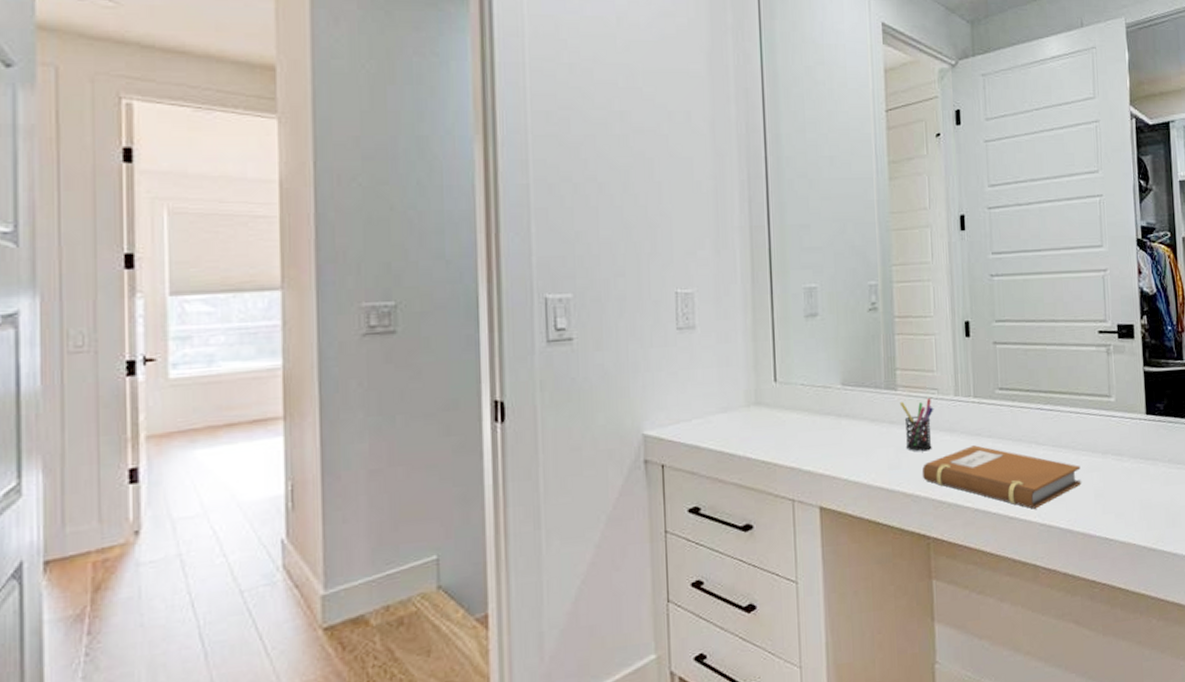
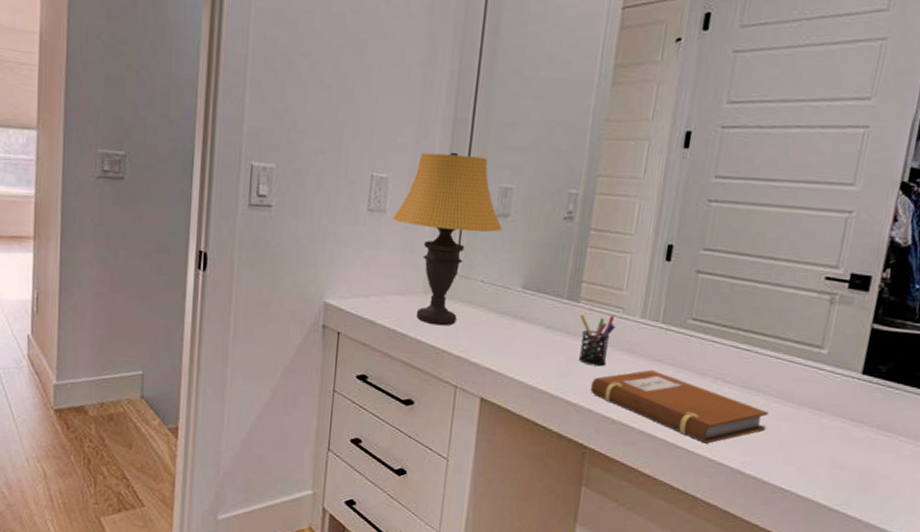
table lamp: none [703,259,814,439] -> present [392,152,503,326]

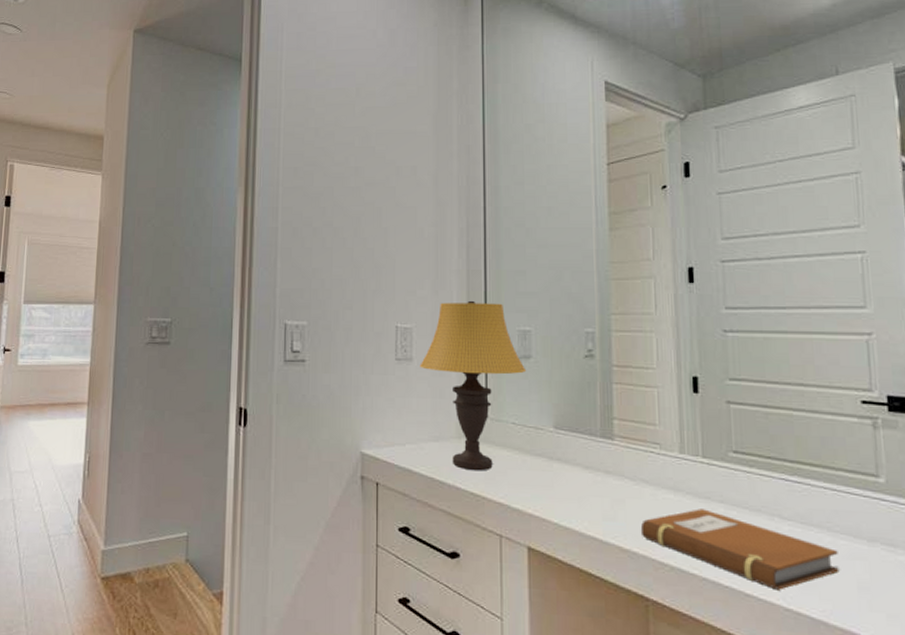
pen holder: present [578,313,616,367] -> none [616,451,656,508]

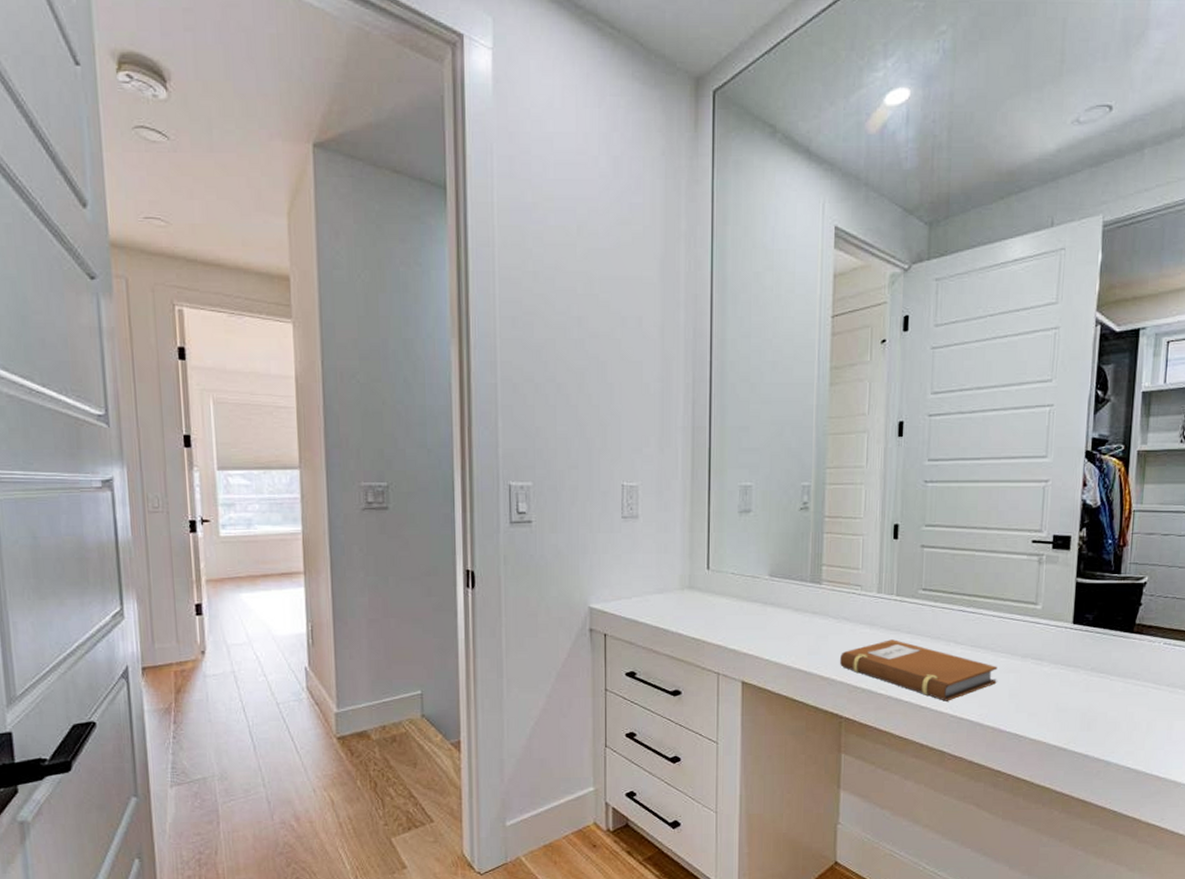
table lamp: present [419,300,527,471] -> none [645,457,747,618]

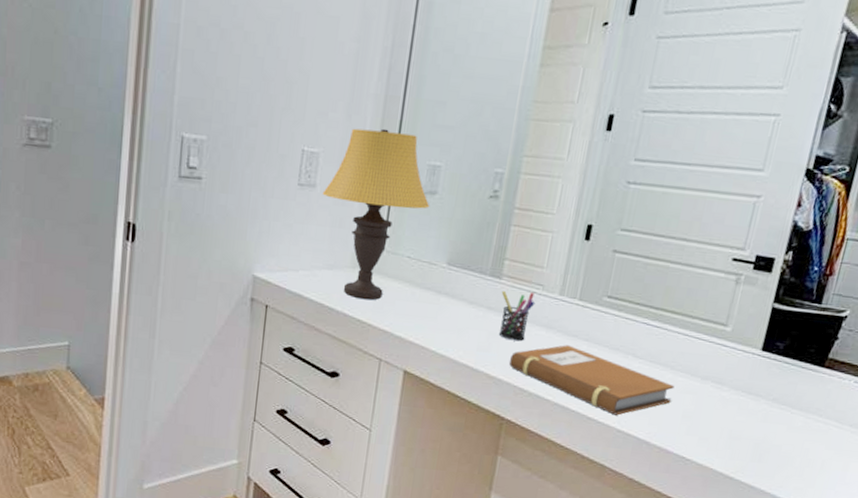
table lamp: none [645,457,747,618] -> present [322,128,430,301]
pen holder: none [823,593,856,641] -> present [498,290,536,342]

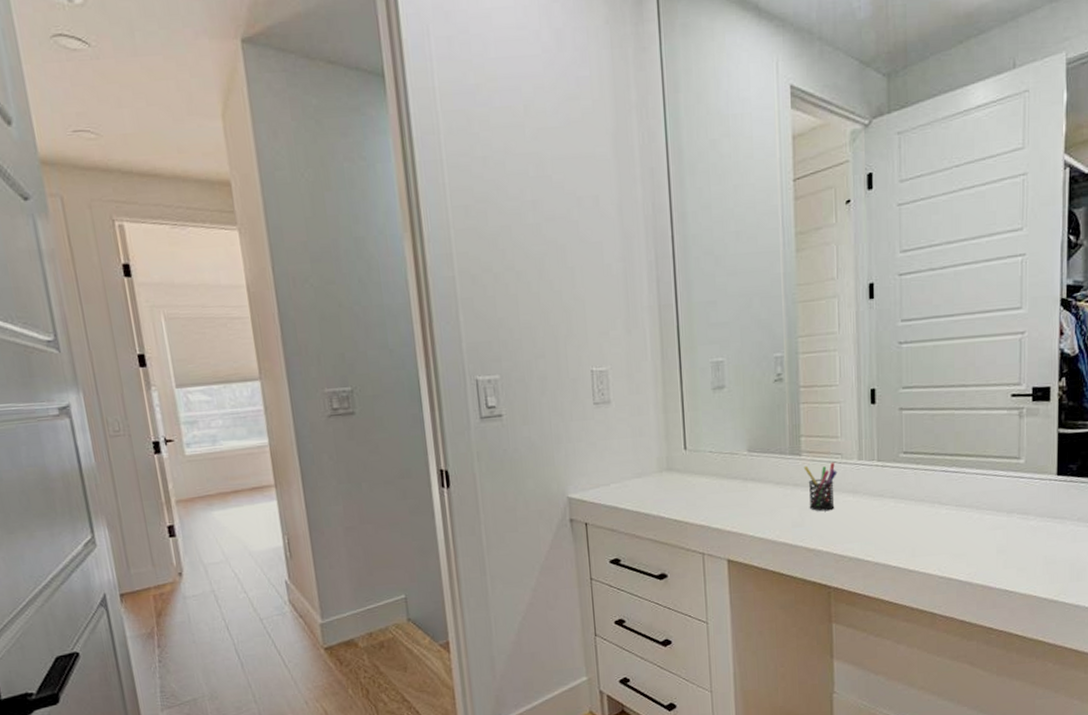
table lamp: present [322,128,430,301] -> none [618,336,721,500]
notebook: present [509,345,675,416] -> none [824,505,984,563]

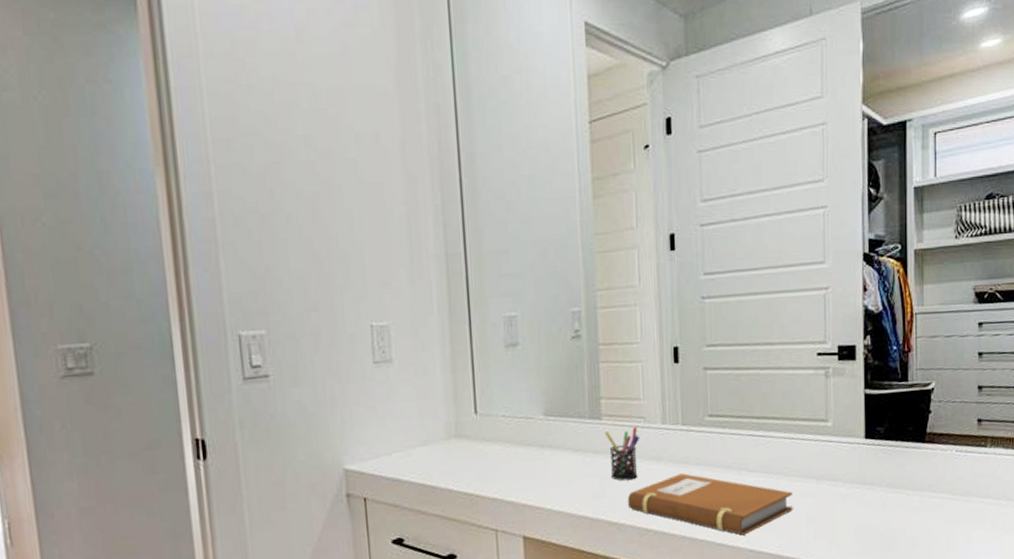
notebook: none [824,505,984,563] -> present [627,473,793,536]

